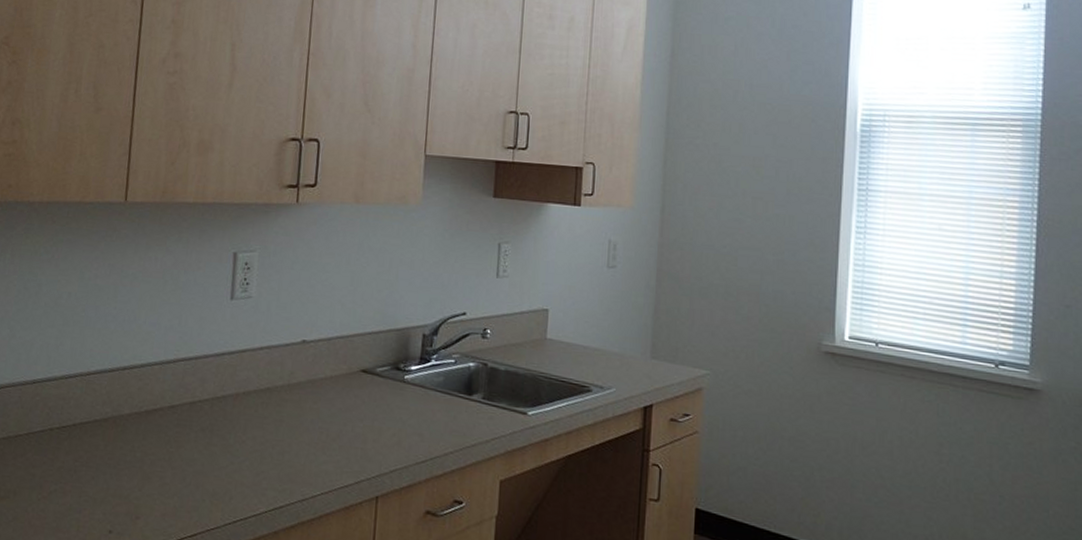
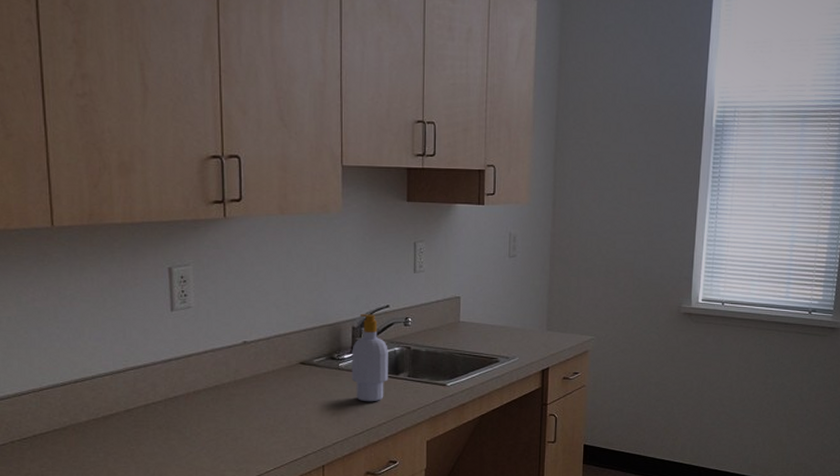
soap bottle: none [417,320,462,426] -> present [351,314,388,402]

